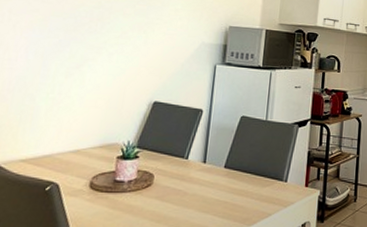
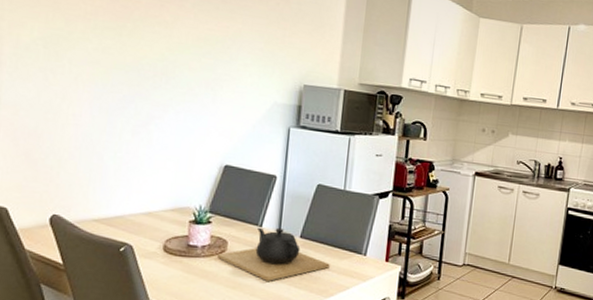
teapot: none [142,159,253,212] -> present [216,227,330,281]

